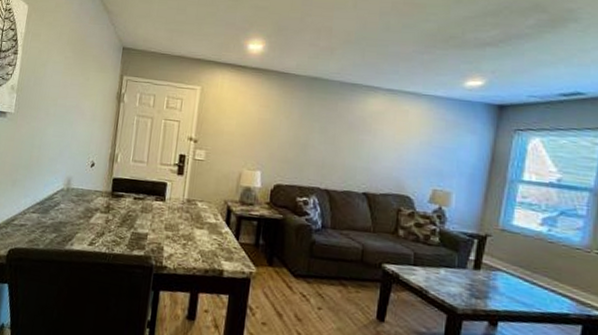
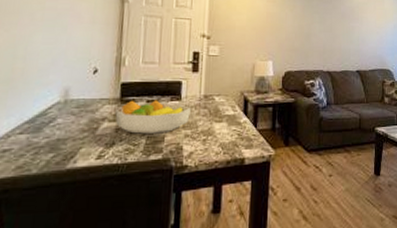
fruit bowl: none [106,195,173,231] -> present [115,100,191,134]

